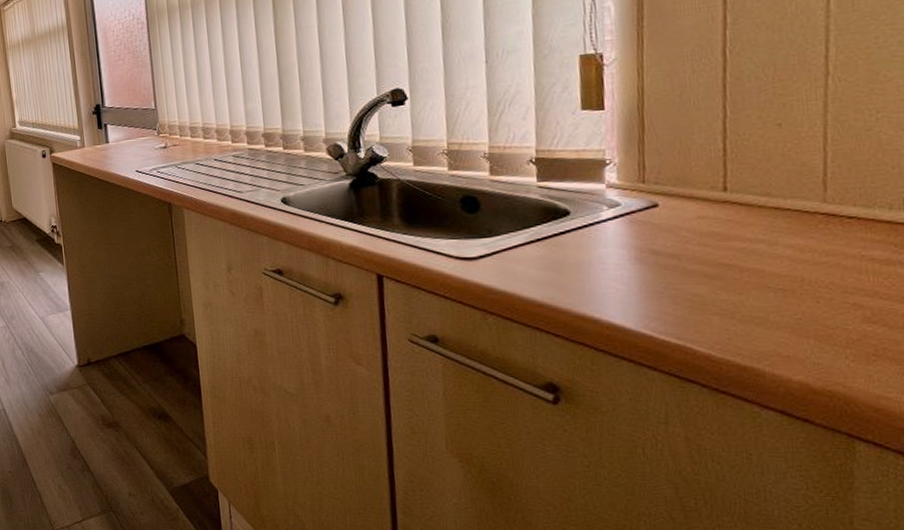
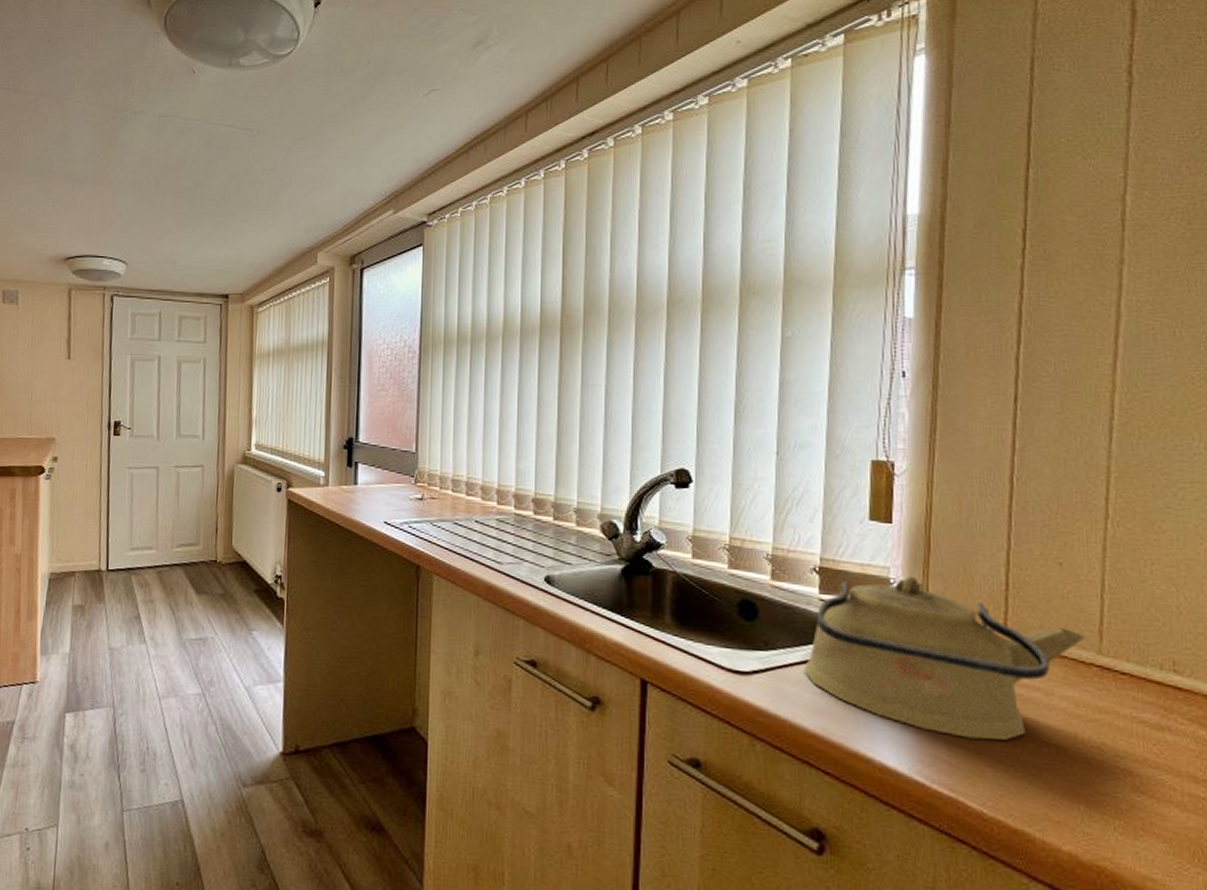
kettle: none [527,154,809,292] -> present [803,575,1086,741]

